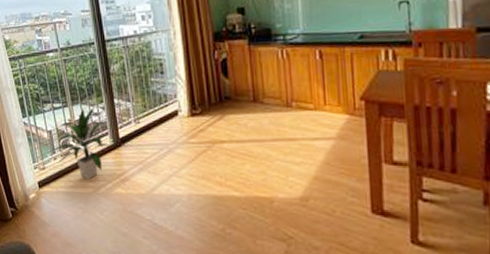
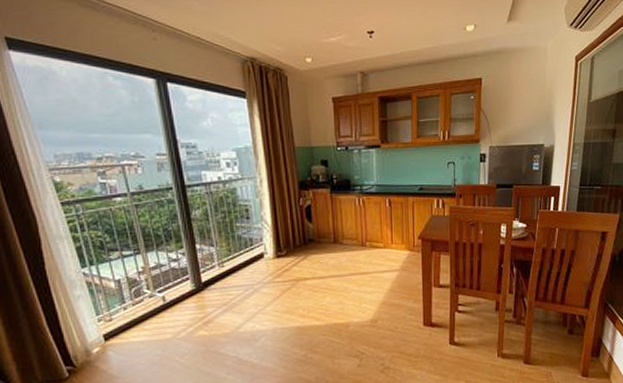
indoor plant: present [52,106,110,180] -> none [121,252,191,326]

